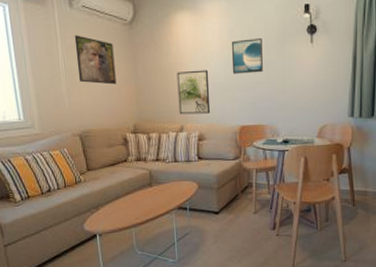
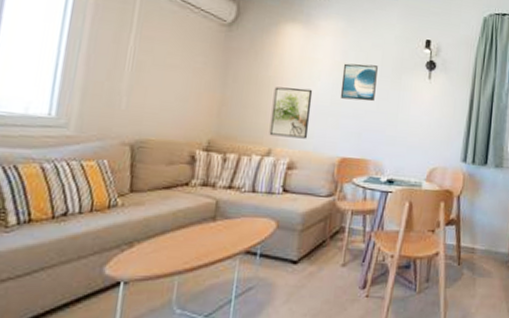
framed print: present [74,35,117,85] -> none [148,26,203,90]

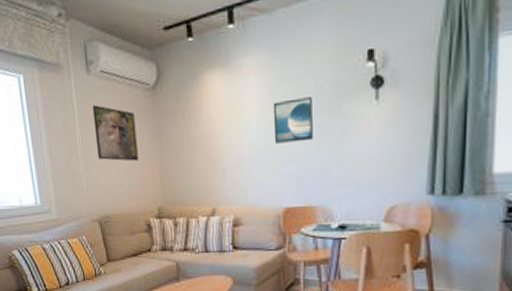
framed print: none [148,26,203,90] -> present [92,105,139,162]
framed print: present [269,86,313,139] -> none [207,139,248,195]

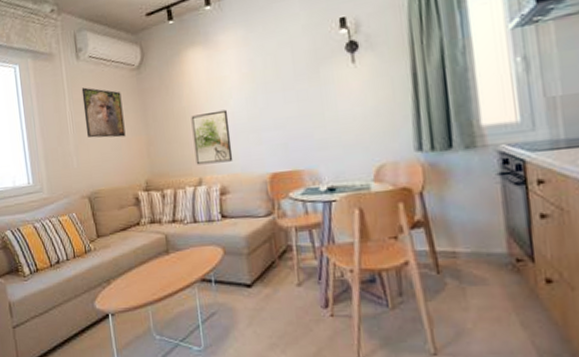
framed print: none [207,139,248,195] -> present [191,109,233,165]
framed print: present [273,97,313,143] -> none [252,65,294,111]

